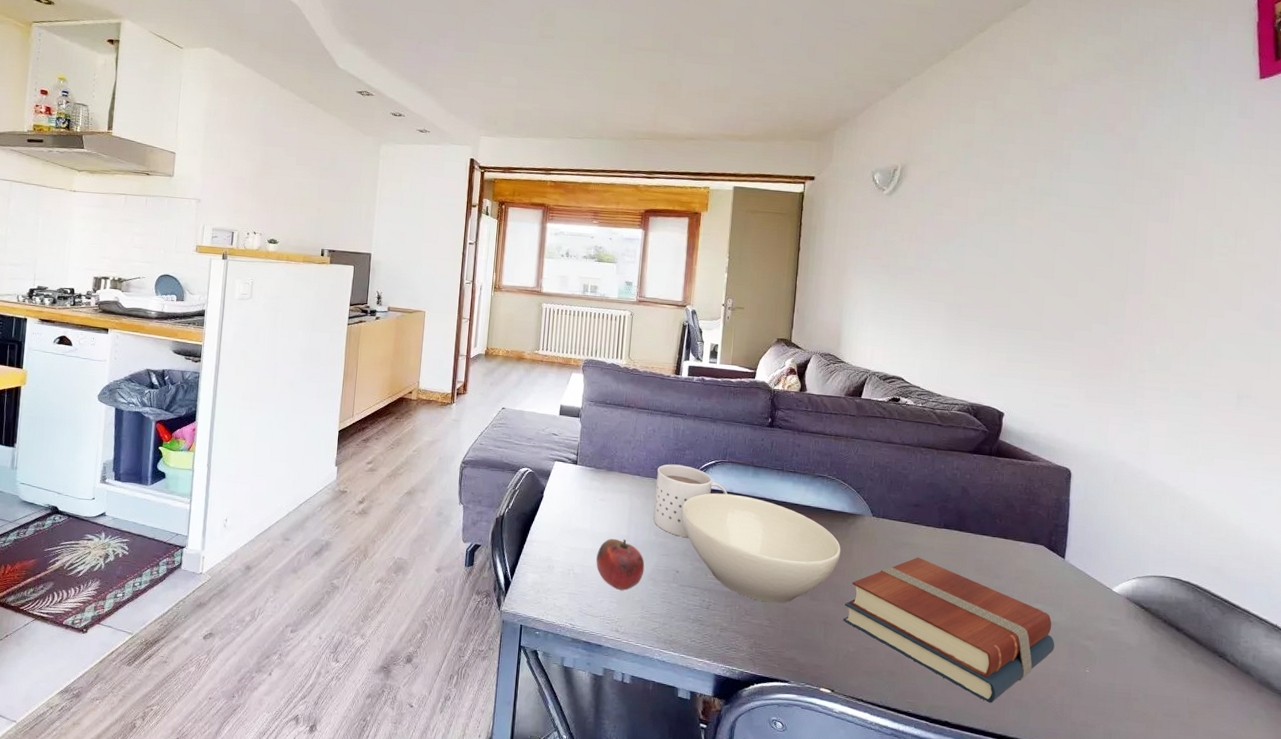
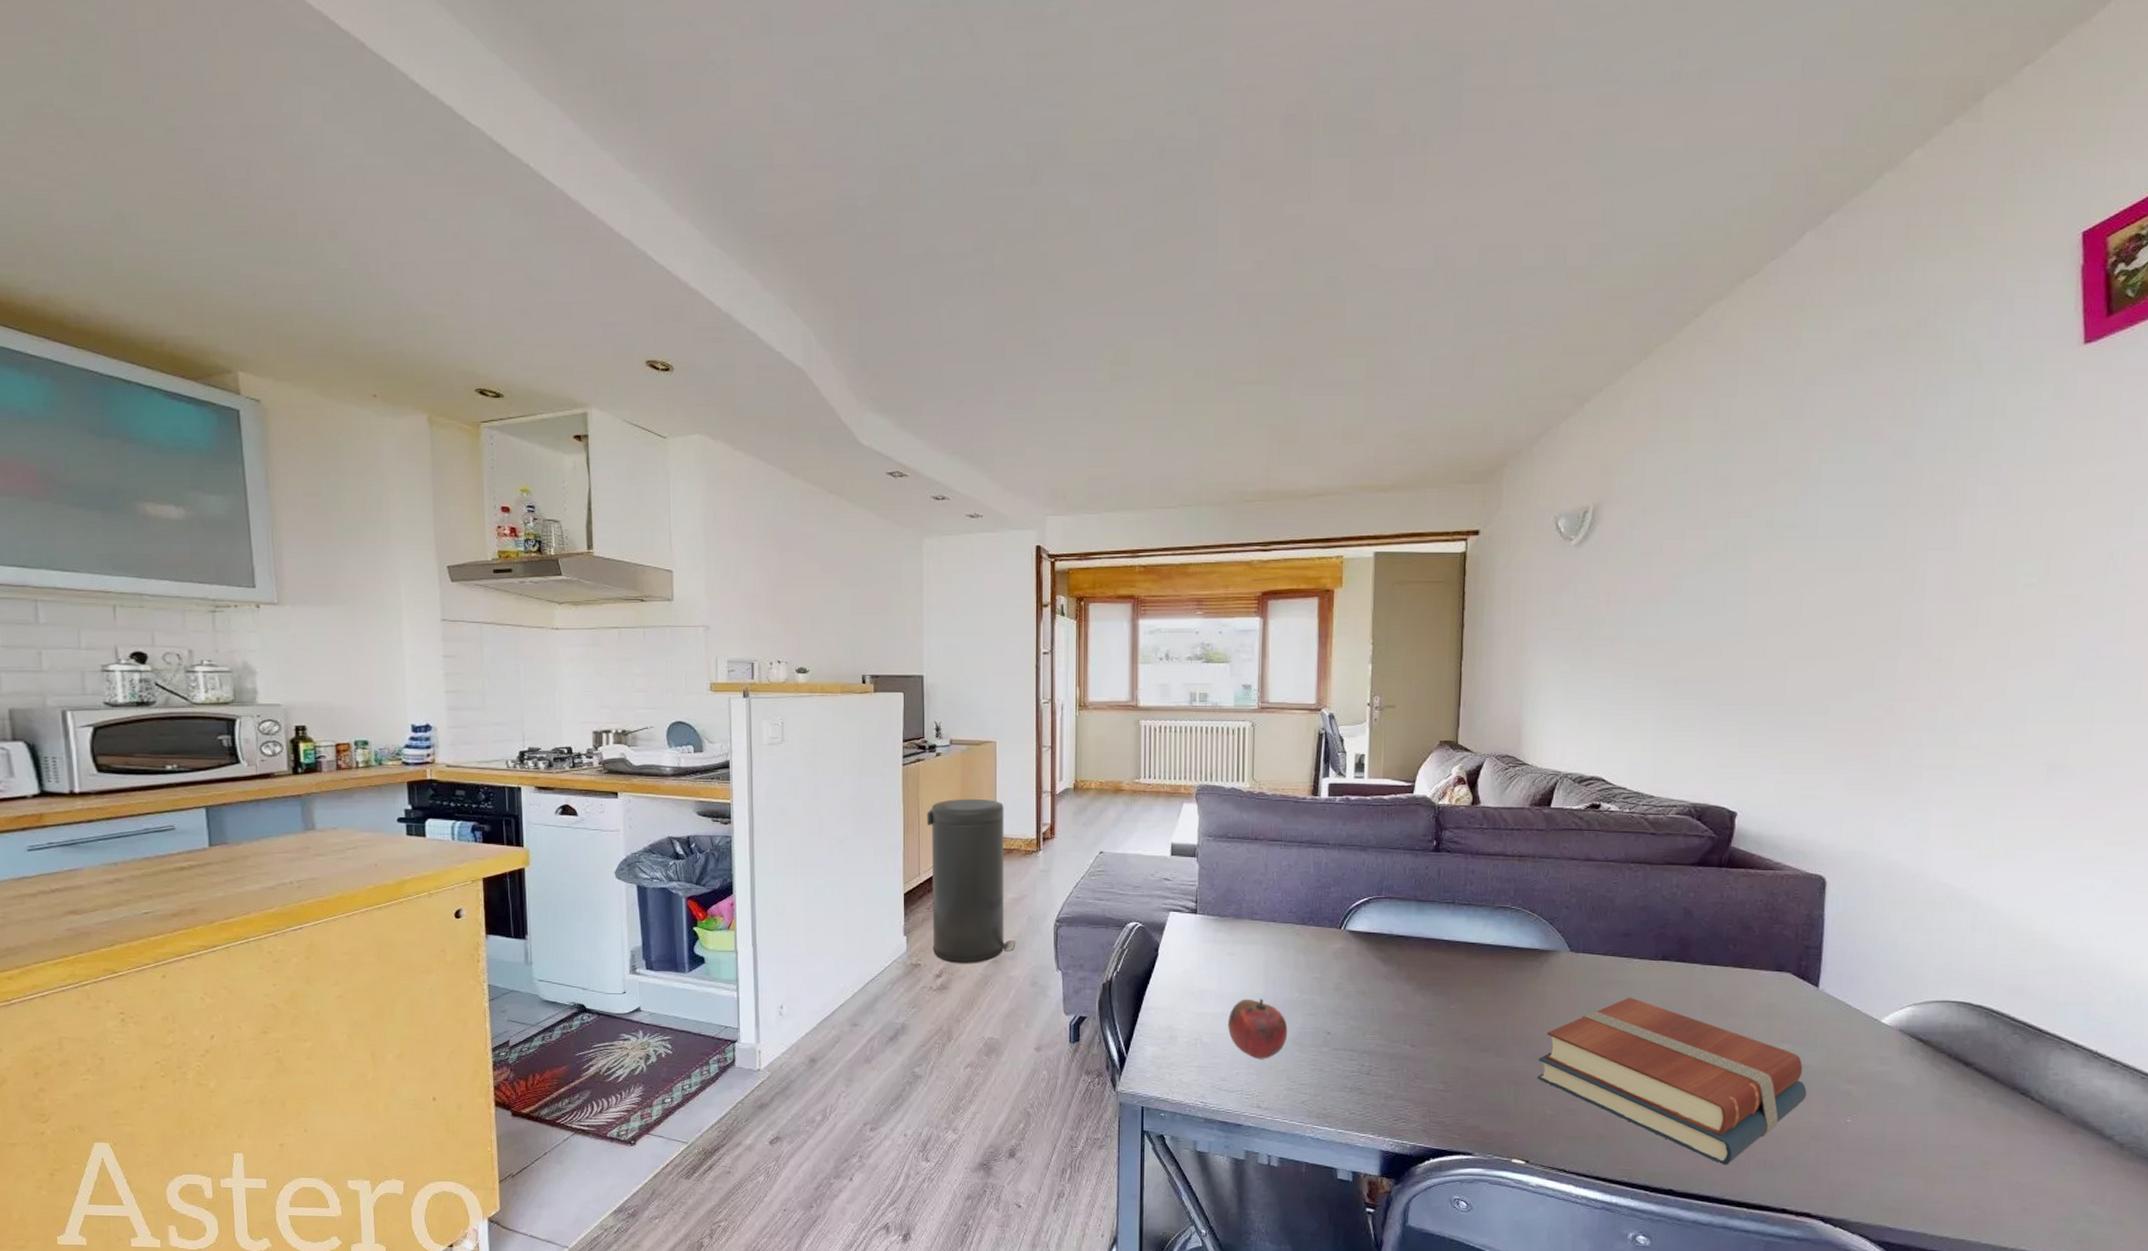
pedal bin: none [358,356,427,494] -> present [927,798,1015,964]
mug: present [654,464,727,538] -> none [1296,905,1386,993]
bowl: present [681,493,841,604] -> none [1329,936,1532,1063]

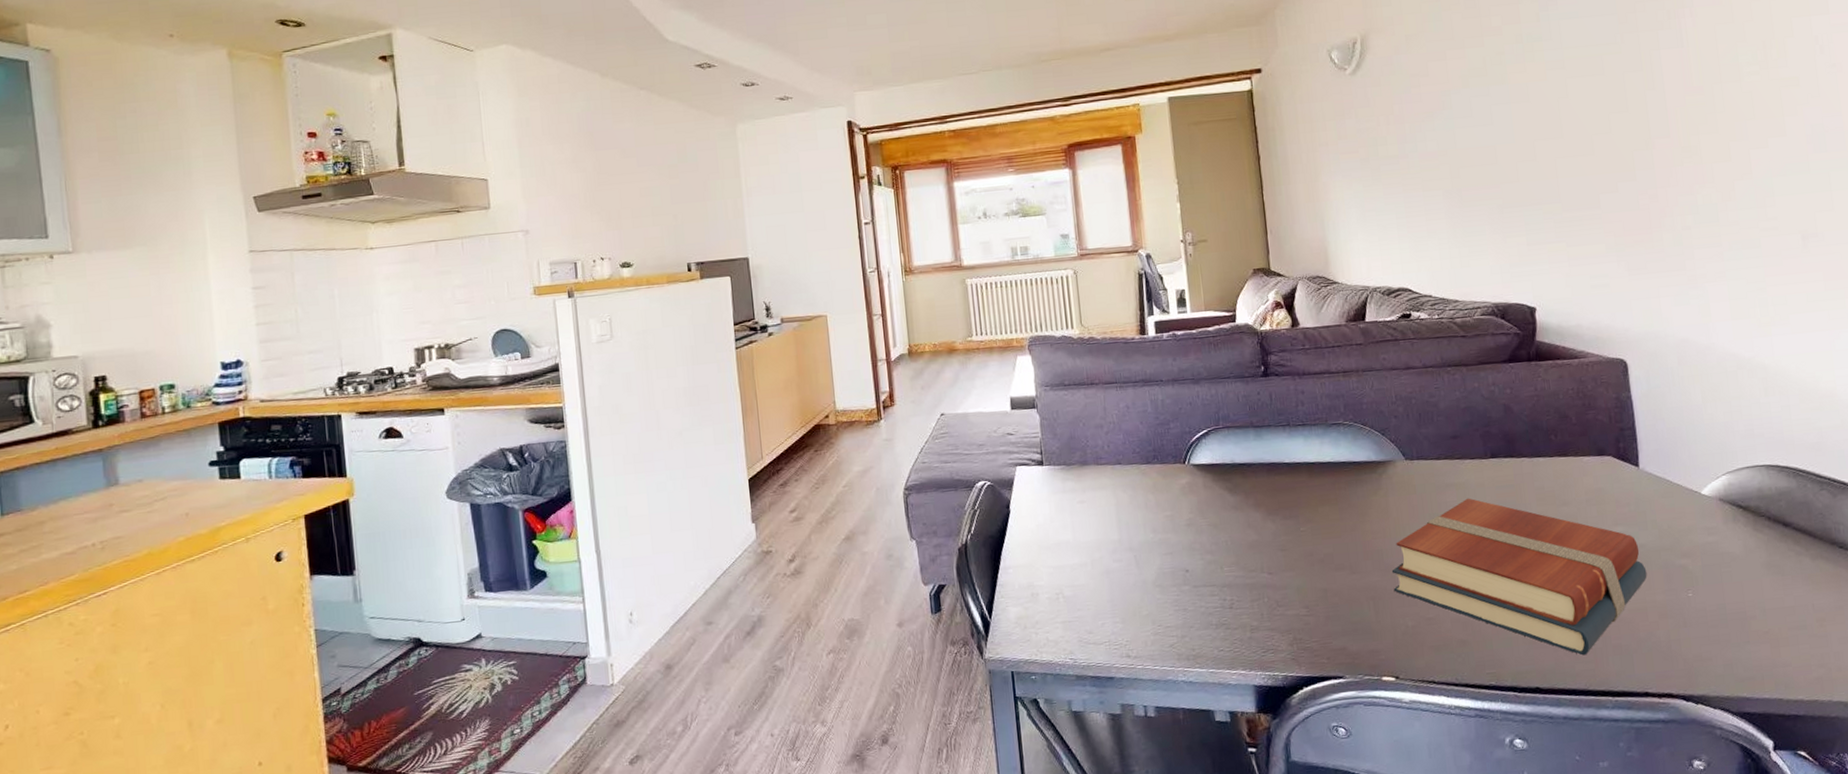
pedal bin: present [927,798,1015,964] -> none [764,374,866,547]
fruit: present [1228,999,1288,1059] -> none [1087,544,1148,607]

